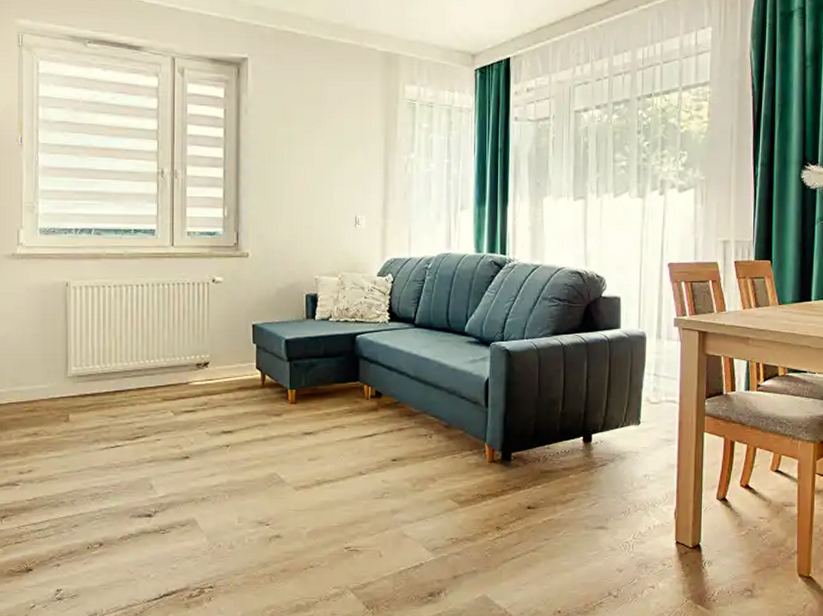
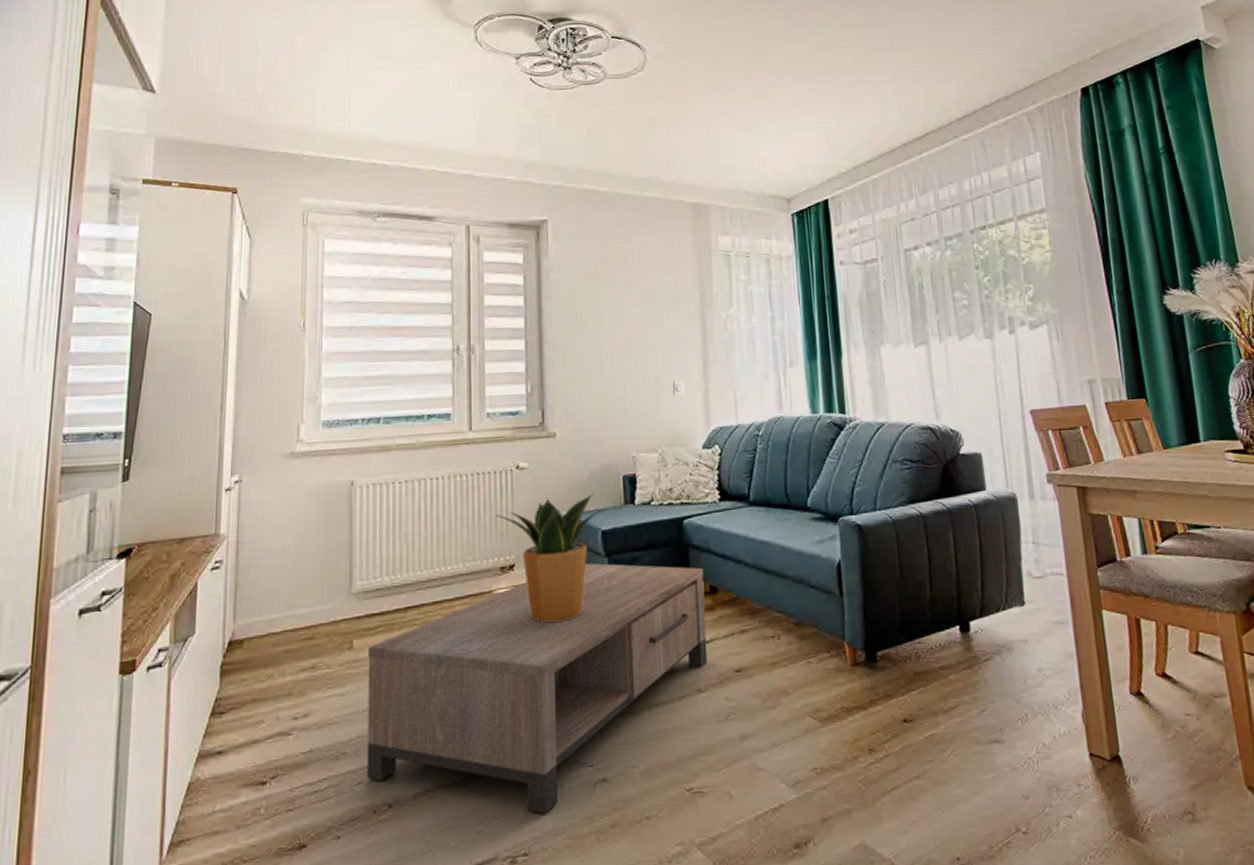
coffee table: none [82,365,371,558] -> present [367,562,708,814]
potted plant: none [193,308,292,412] -> present [496,493,608,623]

